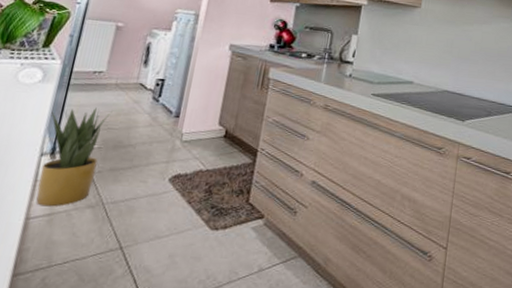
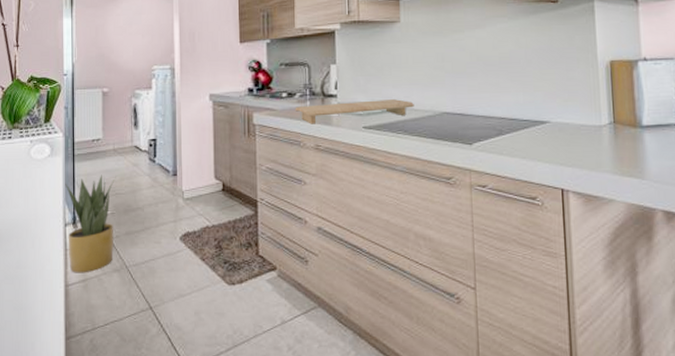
cutting board: none [311,67,421,89] -> present [295,99,414,124]

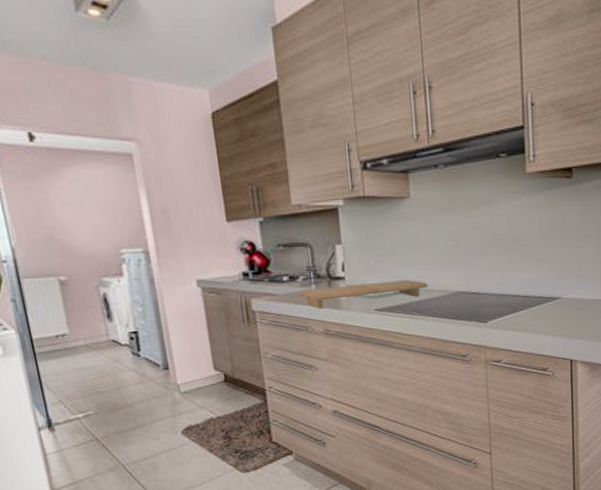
planter: present [65,175,116,273] -> none [30,373,105,477]

